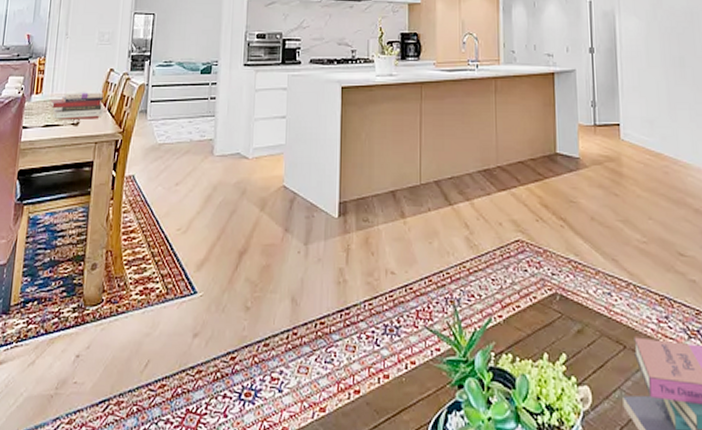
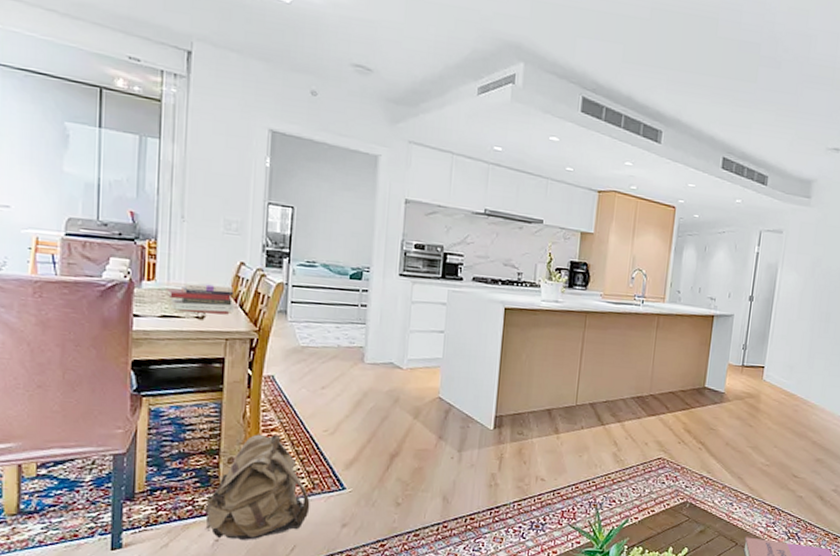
backpack: none [68,237,164,355] -> present [205,434,310,540]

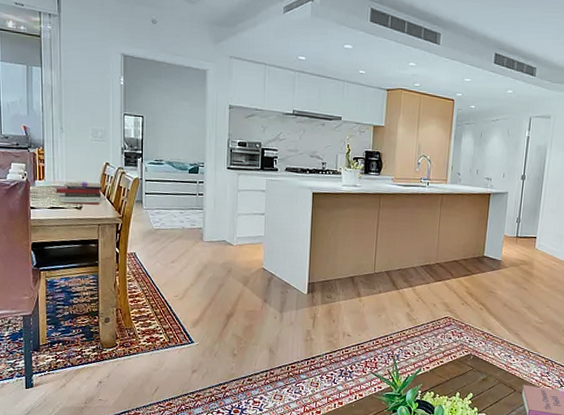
backpack: present [205,434,310,540] -> none [91,299,167,382]

